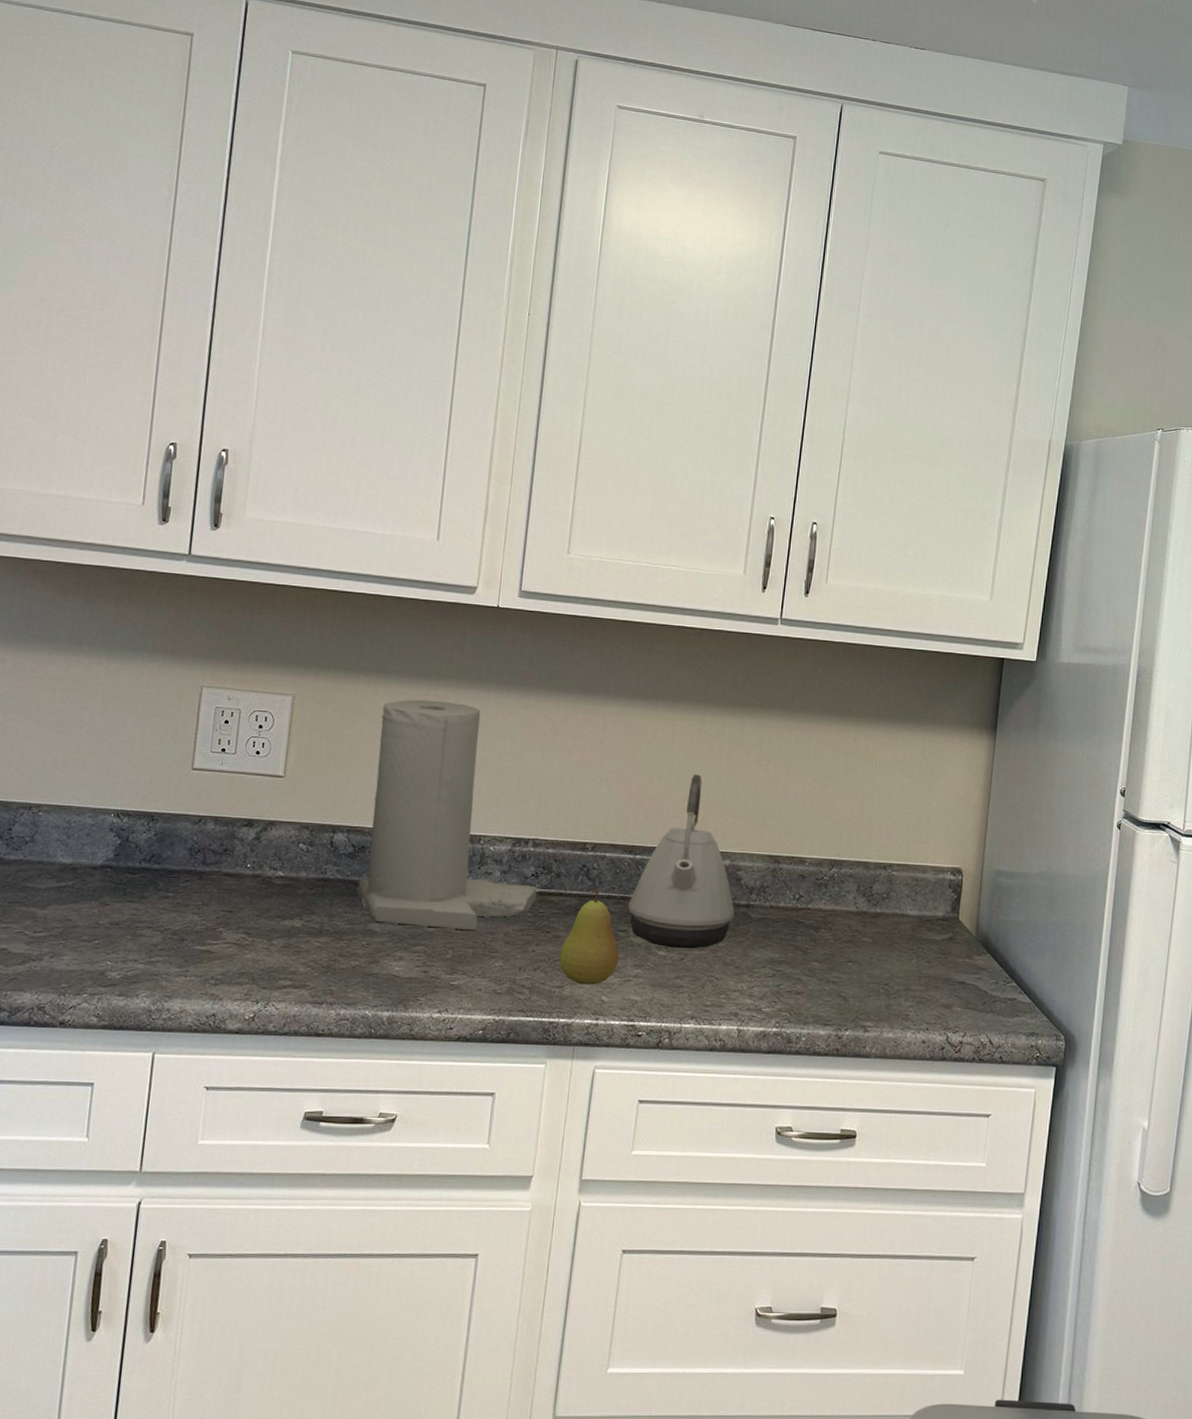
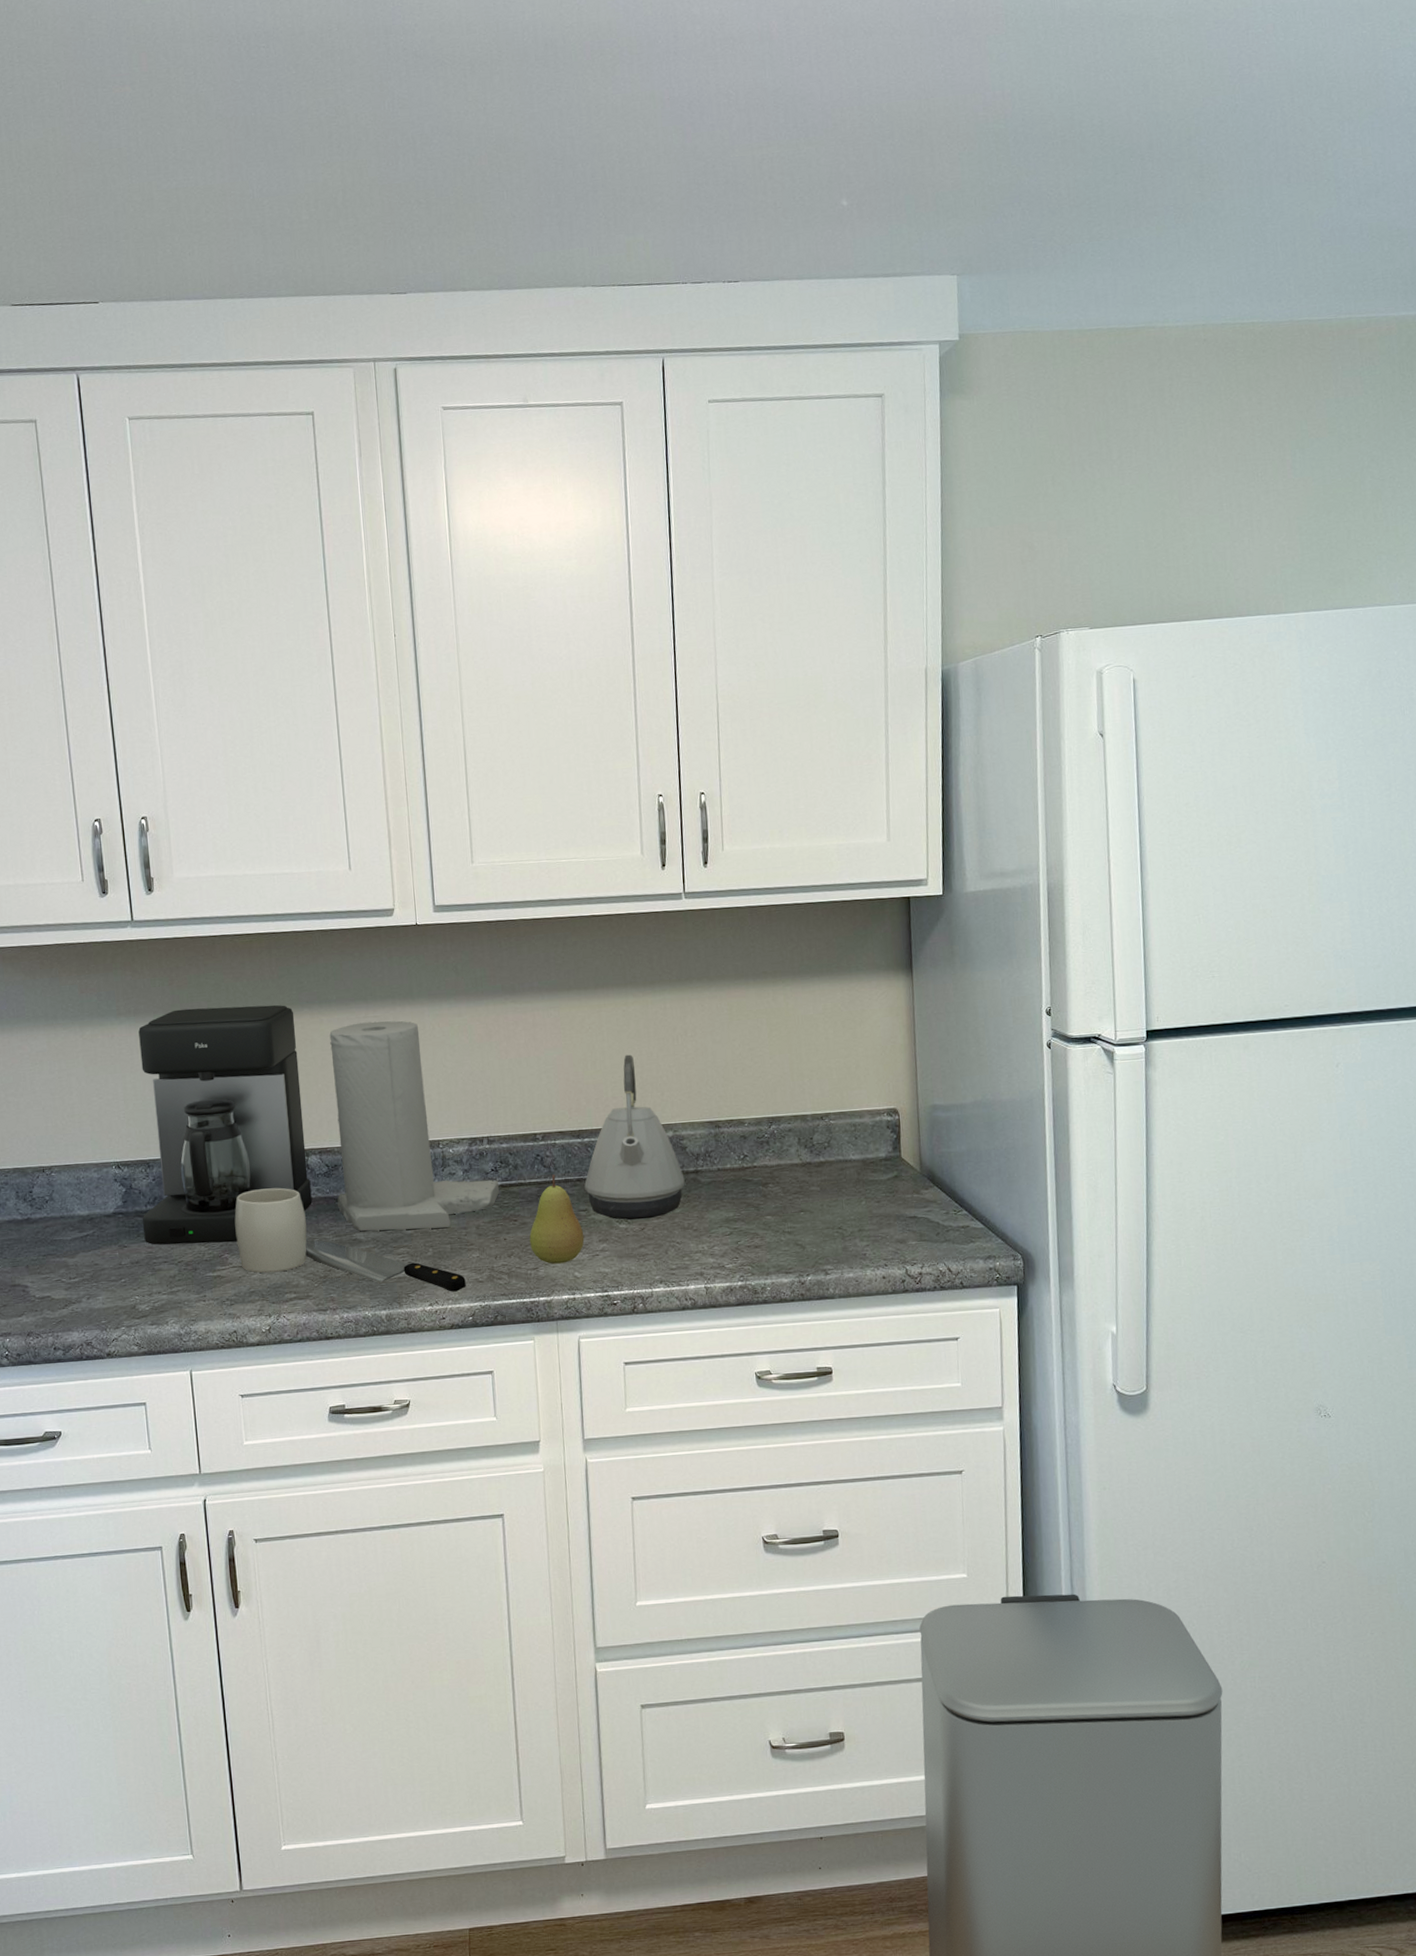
coffee maker: none [131,655,349,916] -> present [138,1005,312,1245]
mug: none [235,861,320,955] -> present [234,1187,307,1274]
knife: none [310,923,483,1001] -> present [305,1239,466,1292]

